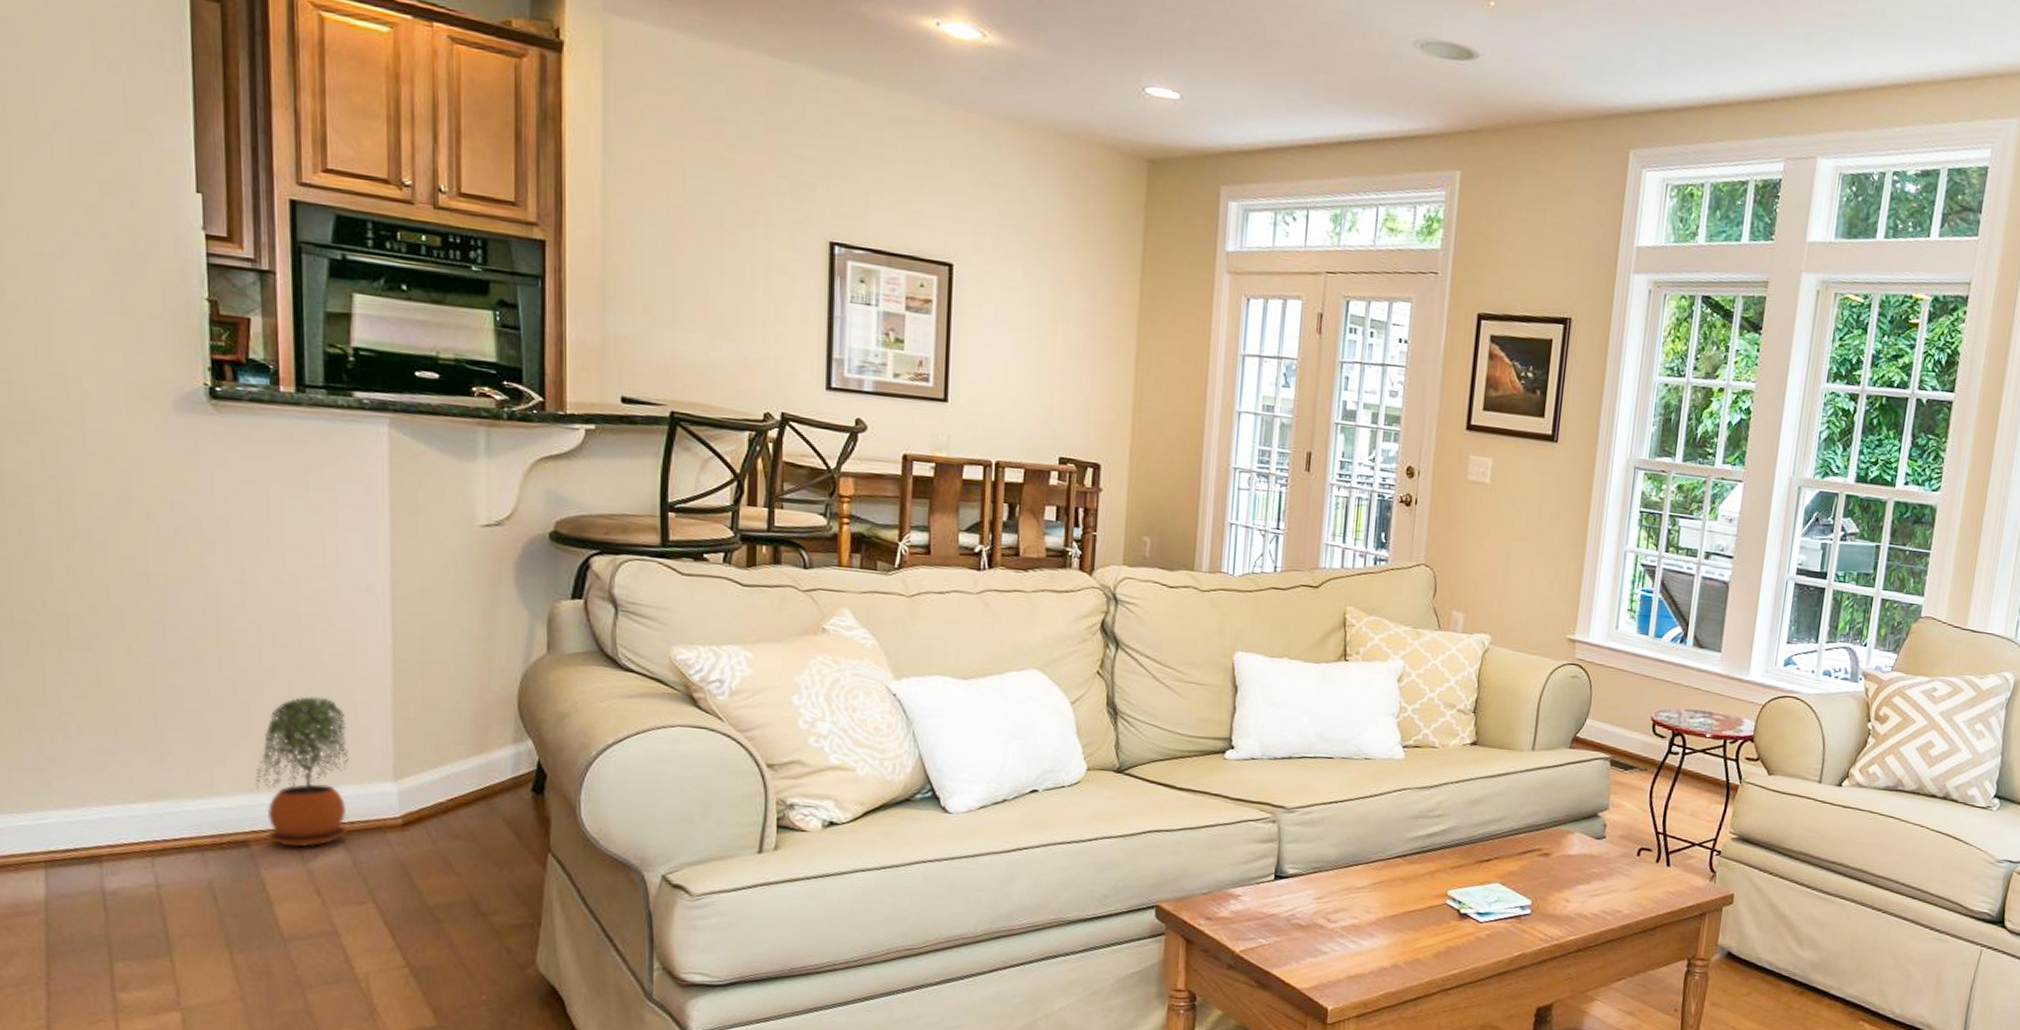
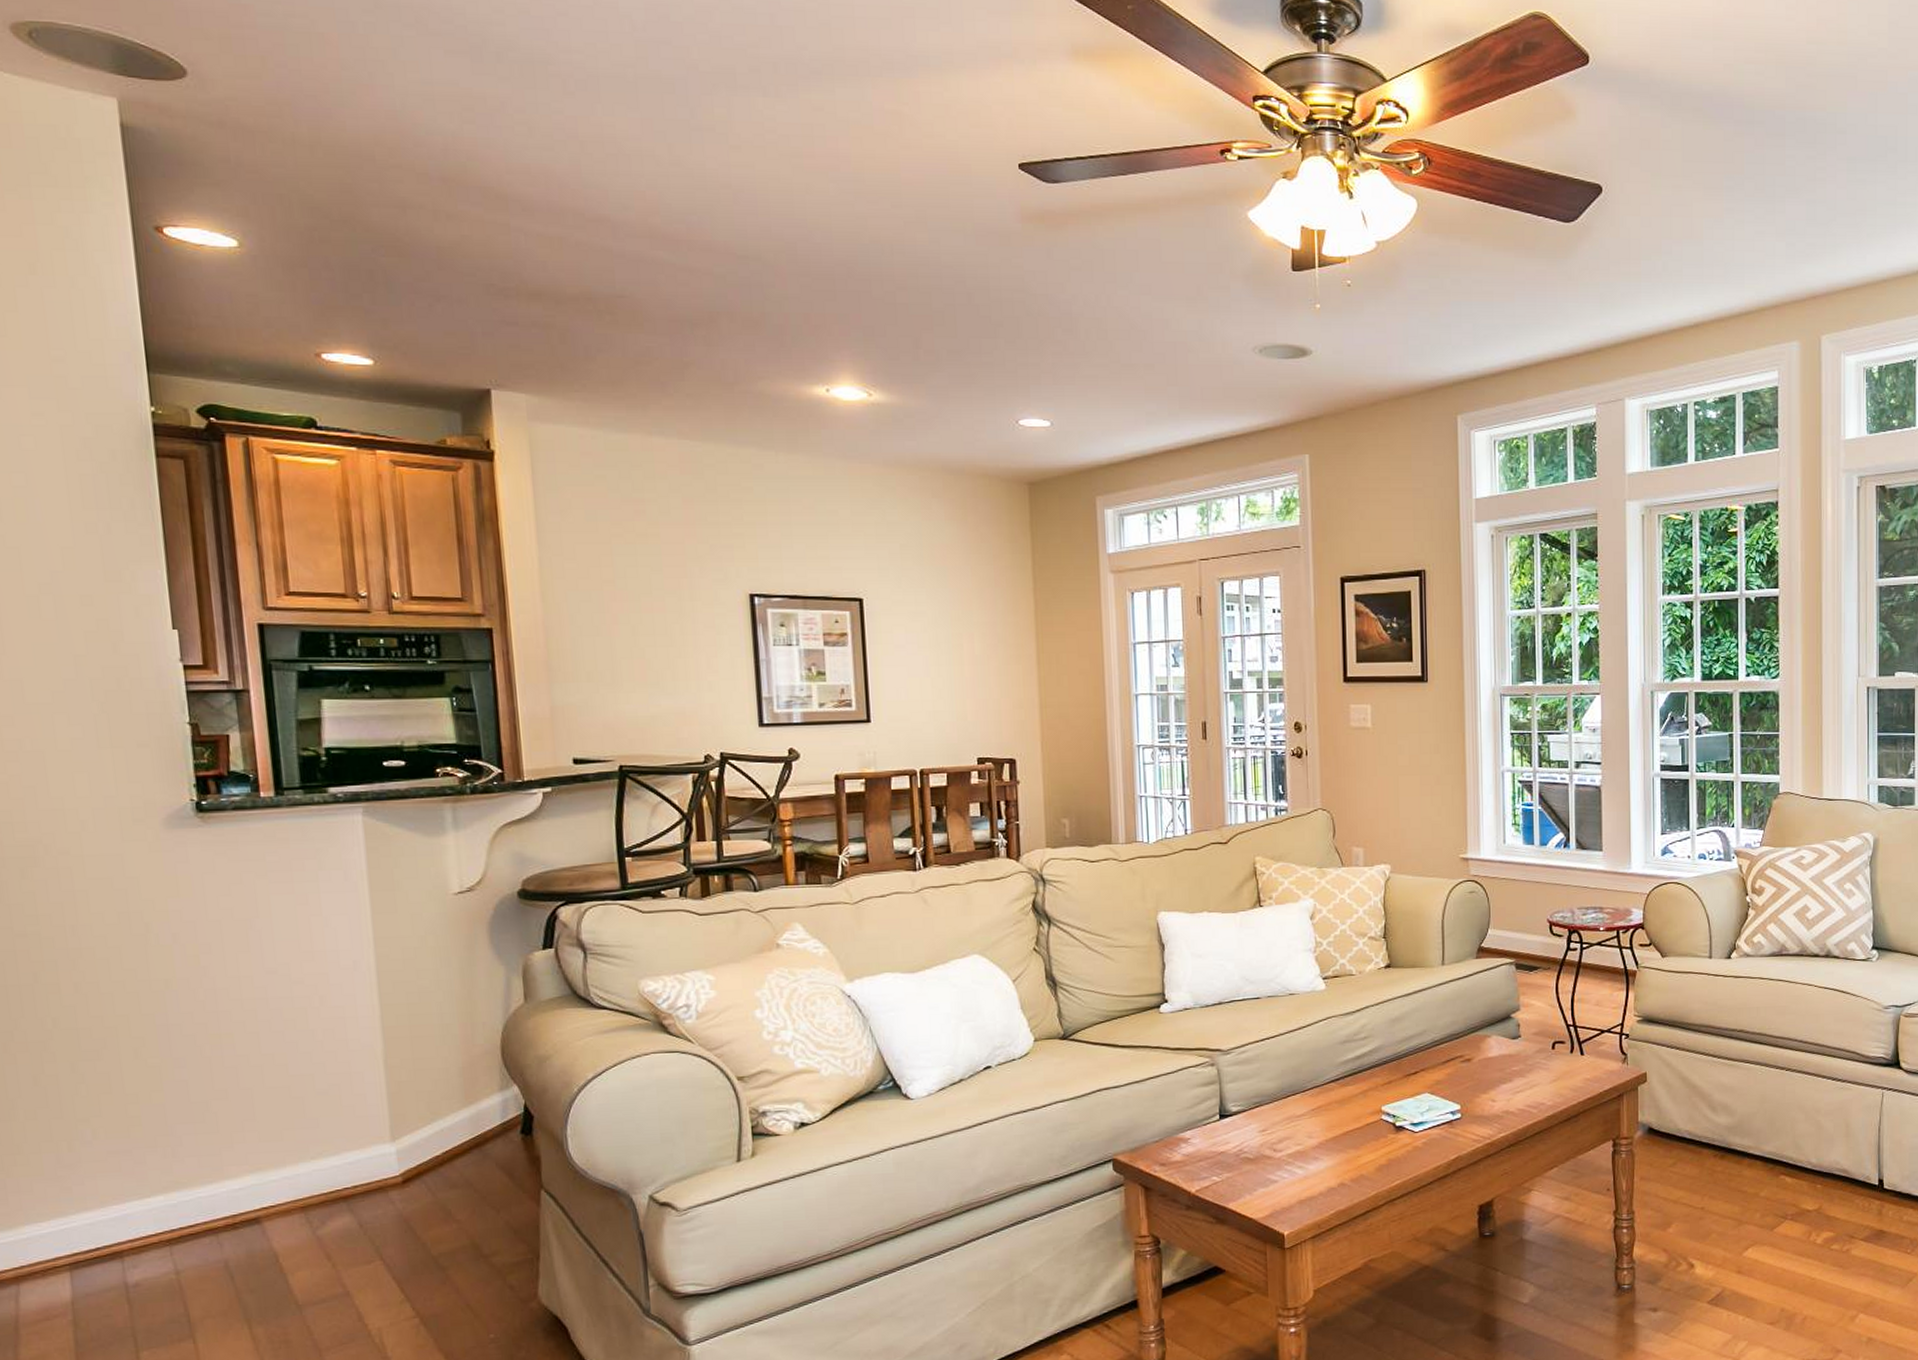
potted plant: present [255,696,349,847] -> none [262,1073,352,1218]

